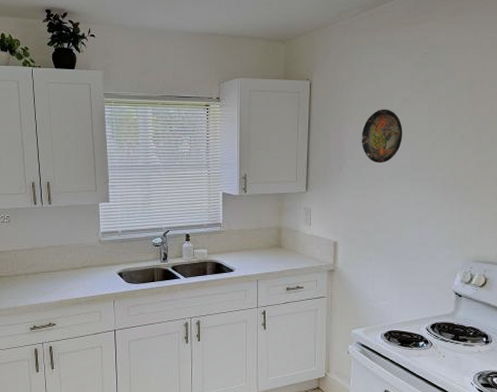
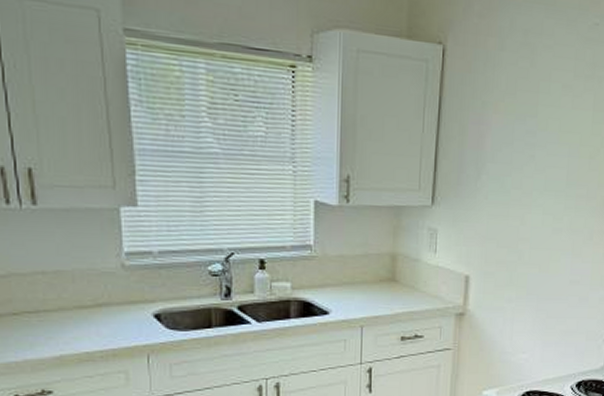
decorative plate: present [361,109,403,164] -> none [507,96,560,173]

